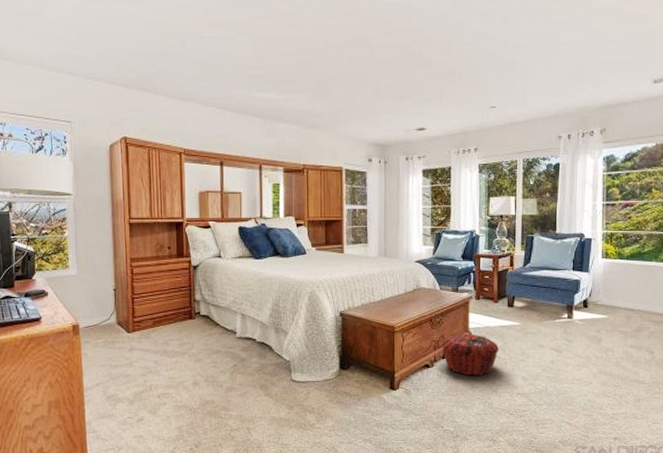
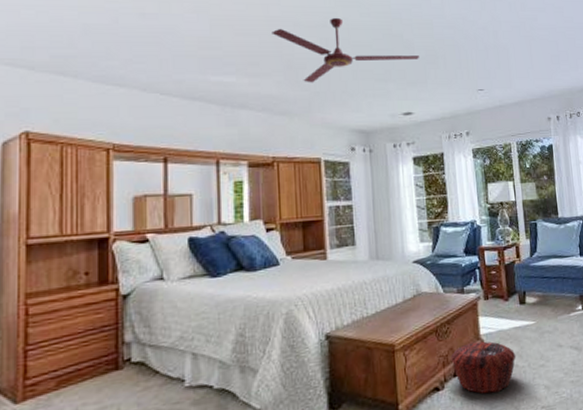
ceiling fan: none [305,36,436,100] -> present [272,17,419,83]

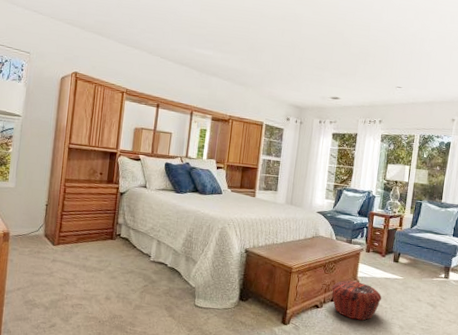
ceiling fan: present [272,17,419,83] -> none [243,13,354,64]

